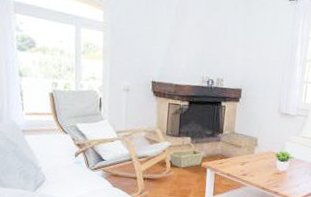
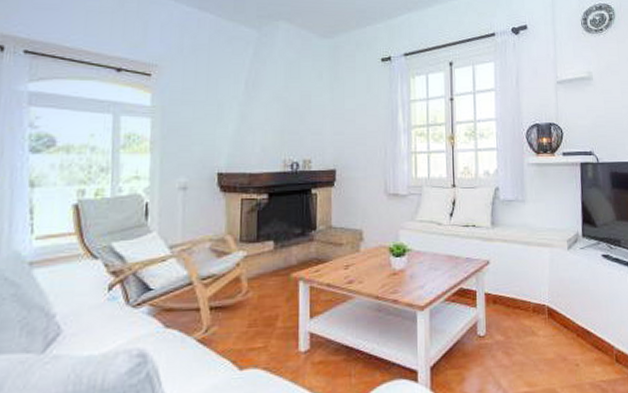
basket: present [169,141,205,168] -> none [245,247,294,286]

